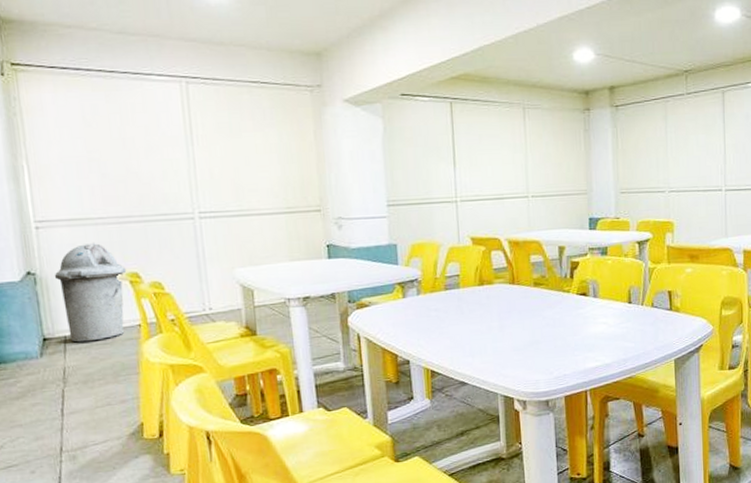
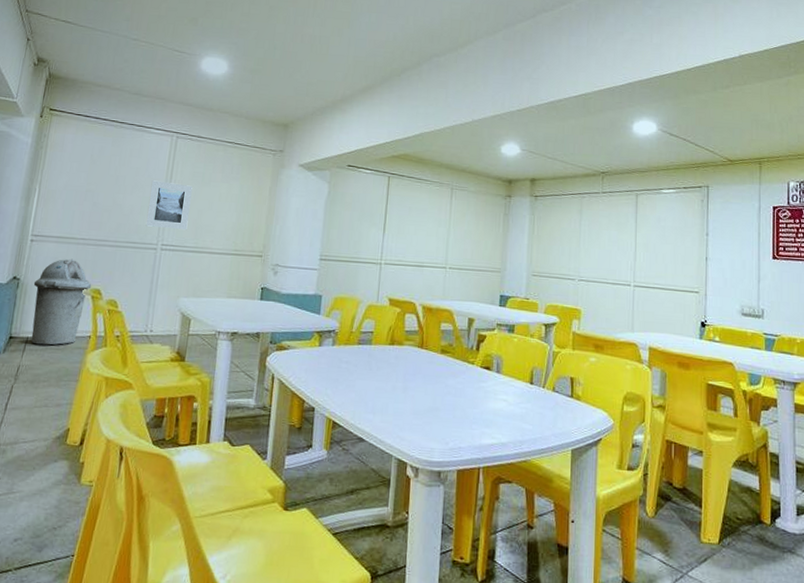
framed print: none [168,138,225,194] -> present [145,180,193,230]

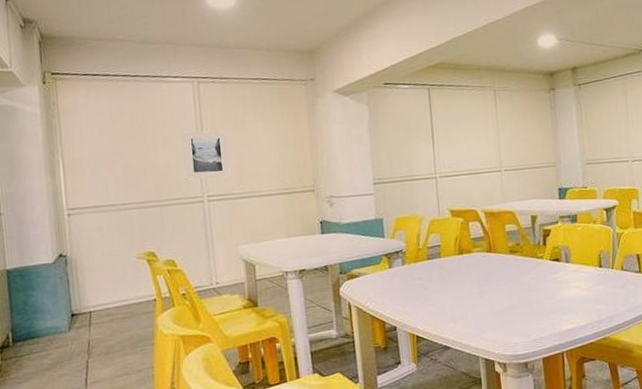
trash can: present [31,258,92,345] -> none [82,226,145,317]

